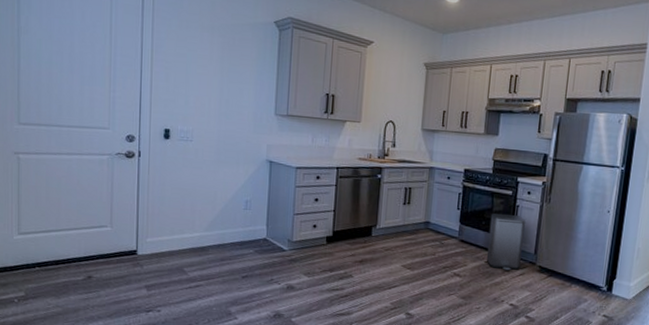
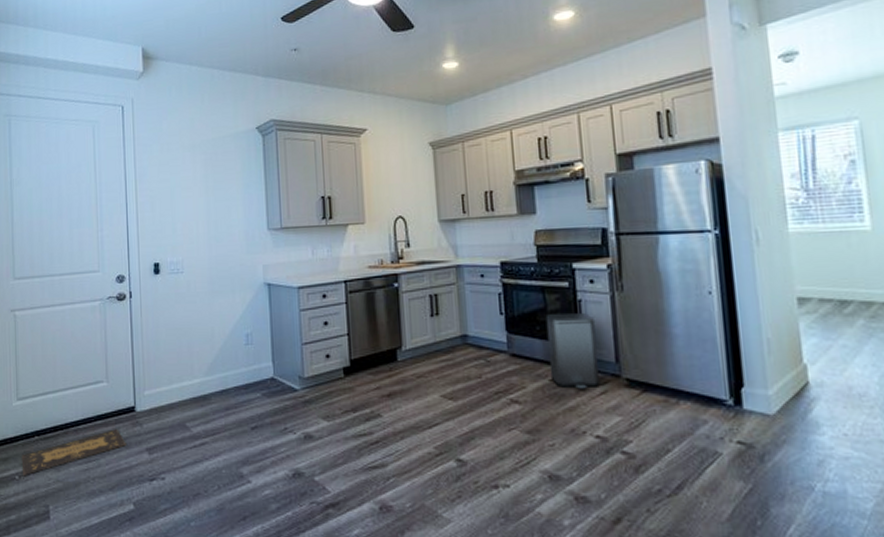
doormat: none [21,267,126,300] -> present [21,429,126,476]

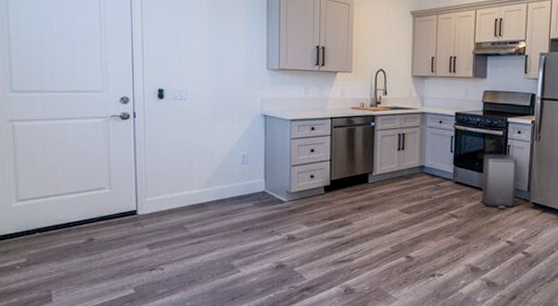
doormat: present [21,429,126,476] -> none [22,228,128,267]

